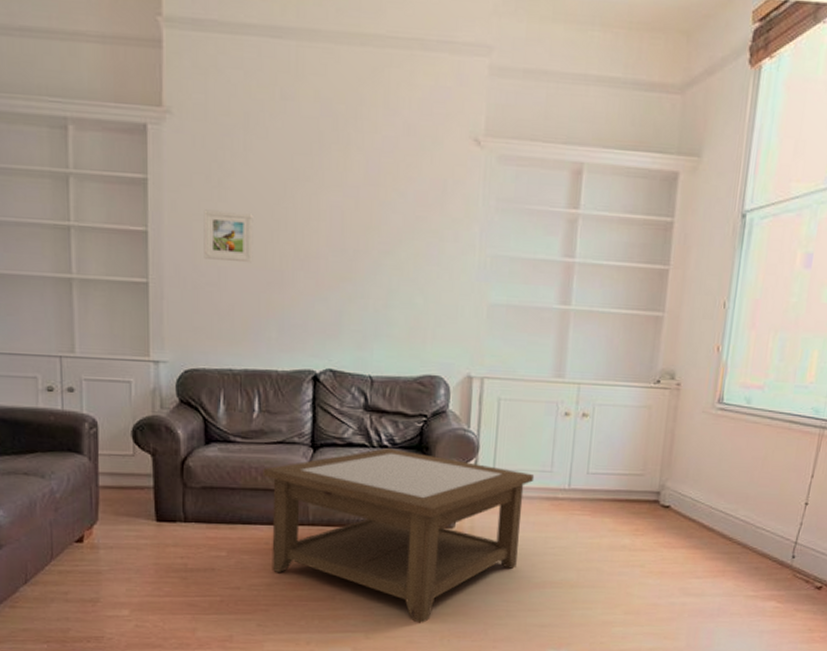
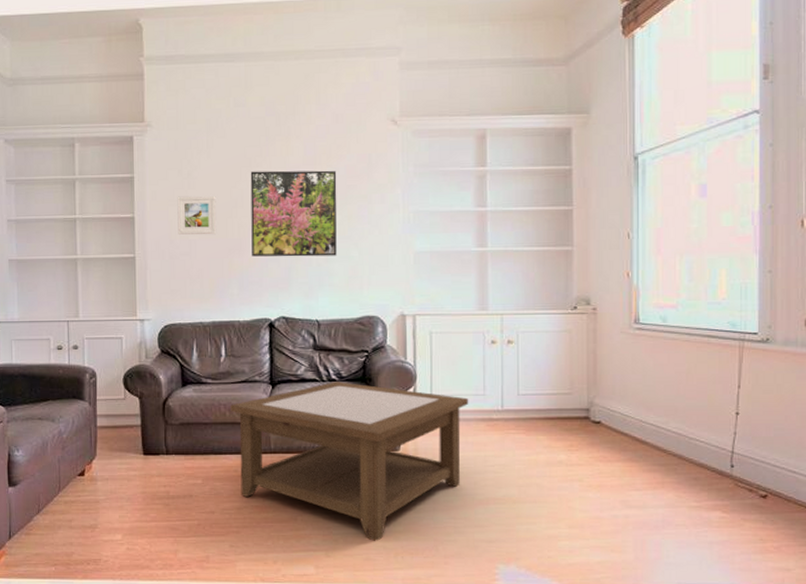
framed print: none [296,186,404,301] -> present [250,170,337,257]

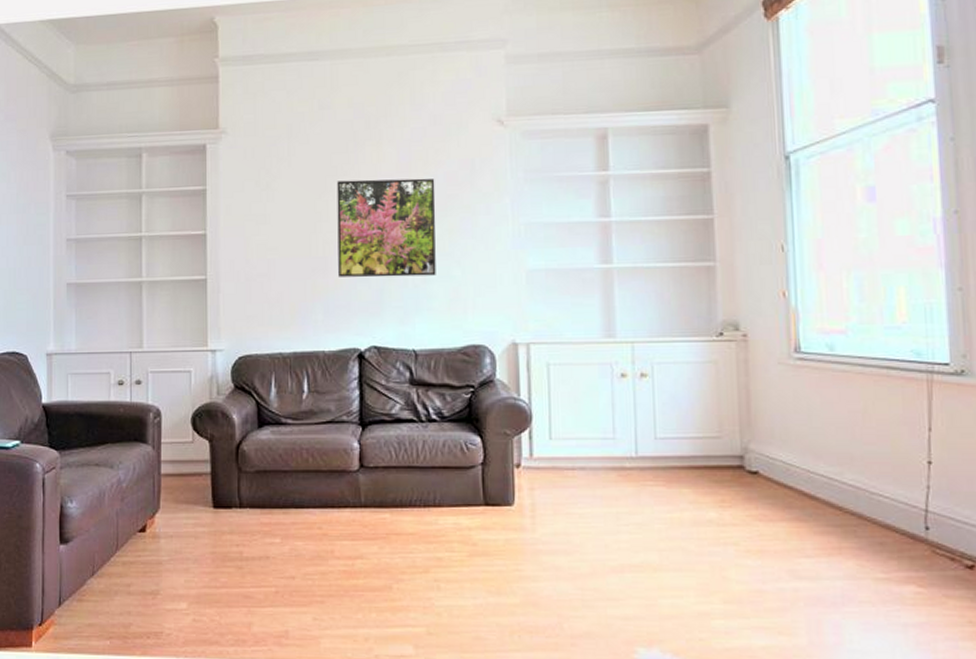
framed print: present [177,195,217,235] -> none [254,209,299,253]
coffee table: present [230,382,469,541] -> none [314,422,596,616]

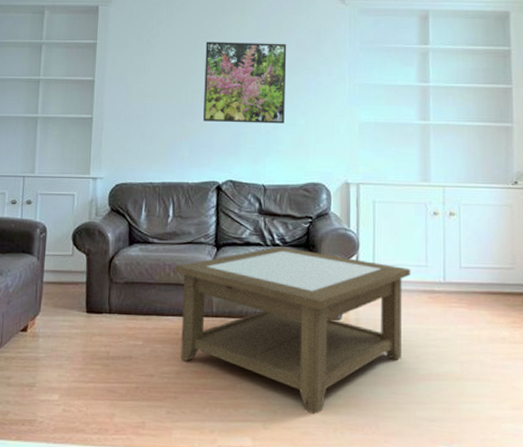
coffee table: none [314,422,596,616] -> present [175,246,411,414]

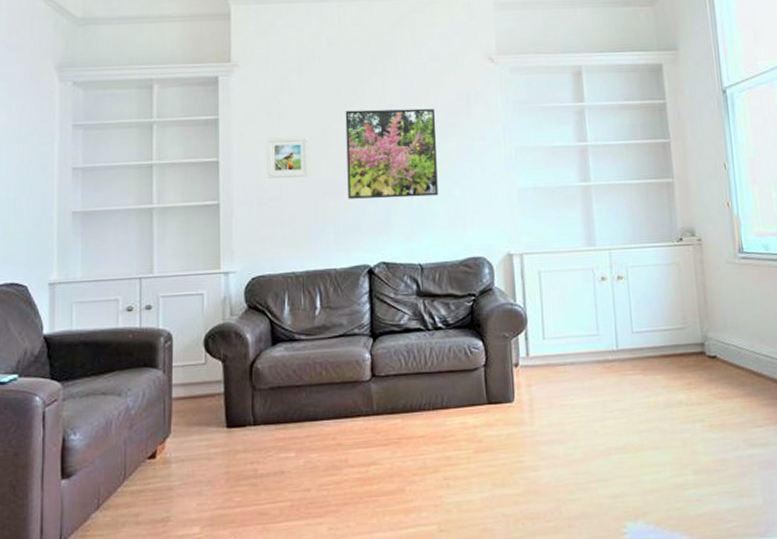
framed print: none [134,62,172,100] -> present [266,137,310,178]
coffee table: present [175,246,411,414] -> none [327,329,583,508]

